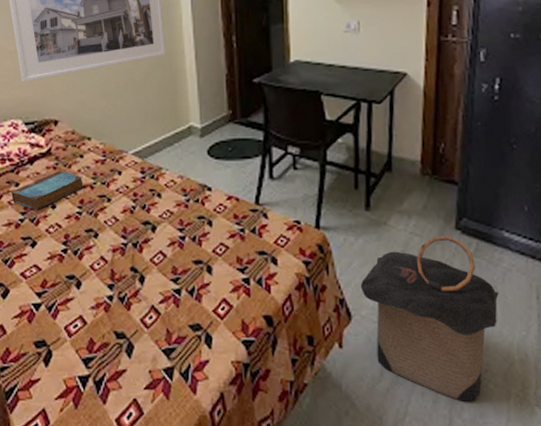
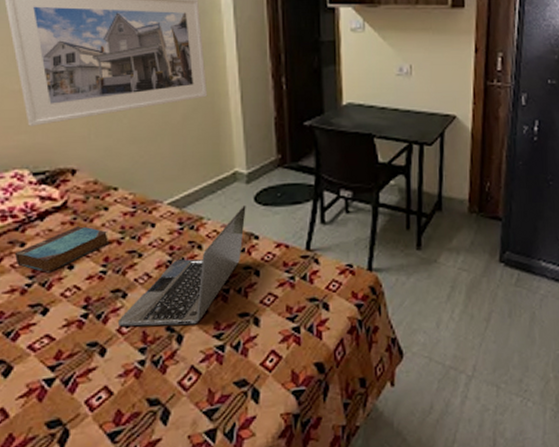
laptop: none [90,158,200,268] -> present [117,205,246,327]
laundry hamper: present [360,235,499,402] -> none [411,268,537,422]

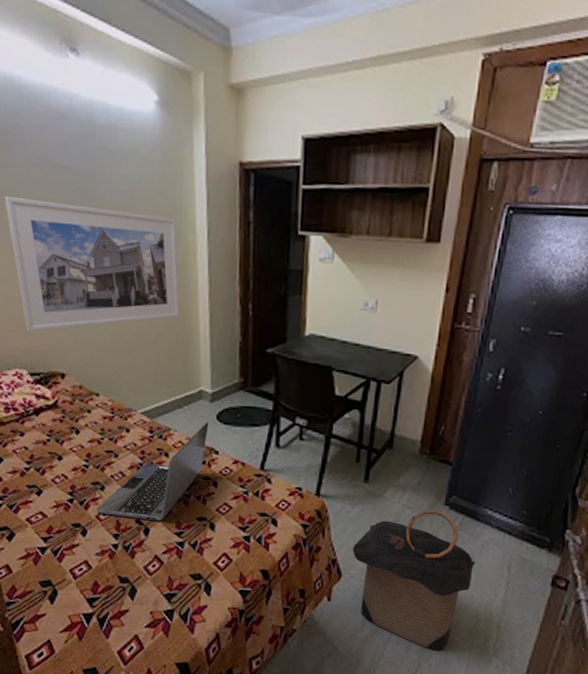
book: present [15,226,108,274] -> none [16,424,91,461]
laundry hamper: none [411,268,537,422] -> present [352,509,475,651]

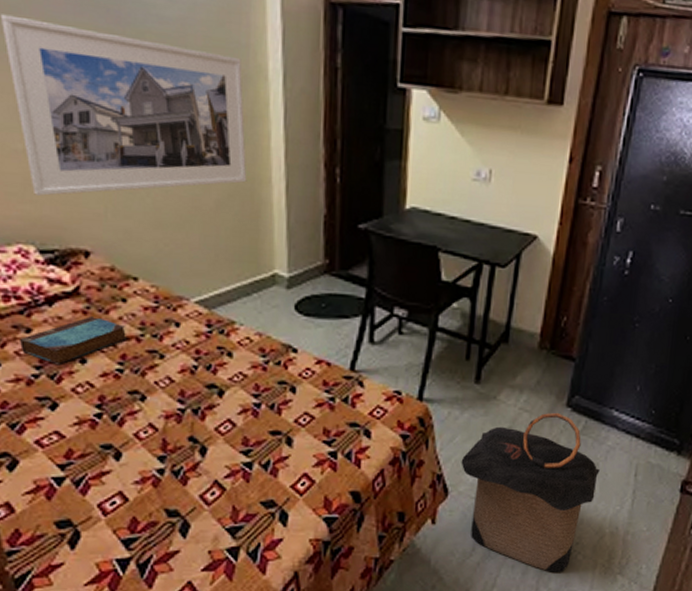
book: none [16,424,91,461] -> present [20,316,126,366]
laptop: present [96,422,209,521] -> none [134,313,285,438]

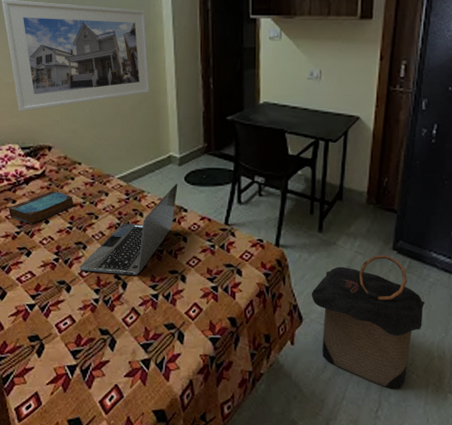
laptop: none [134,313,285,438] -> present [79,184,178,276]

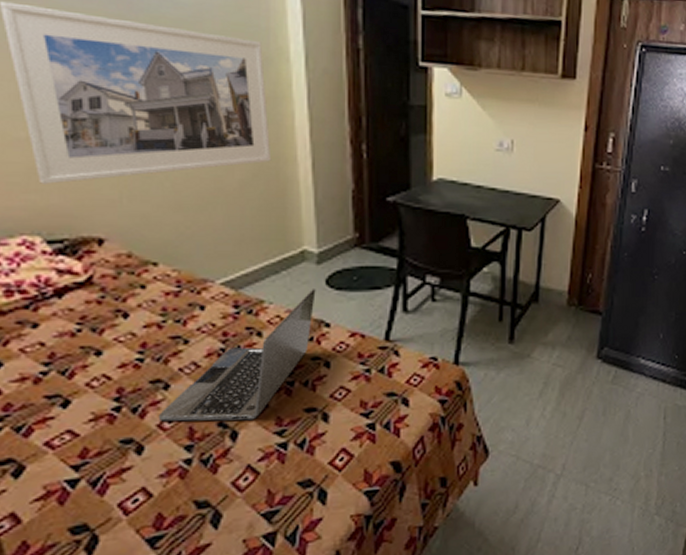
book: present [9,191,74,225] -> none [26,306,146,360]
laundry hamper: present [311,254,425,389] -> none [499,365,631,521]

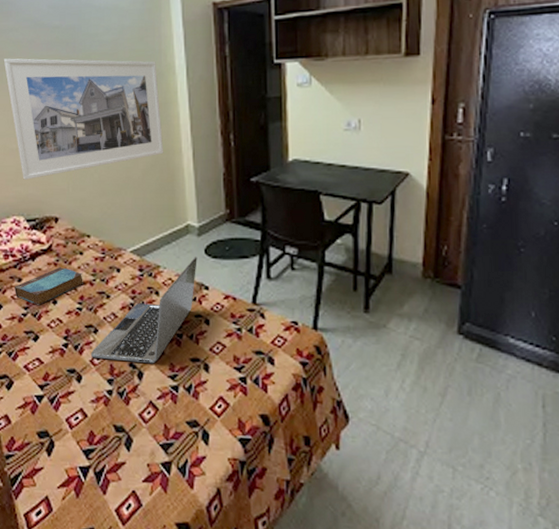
book: none [26,306,146,360] -> present [15,267,83,306]

